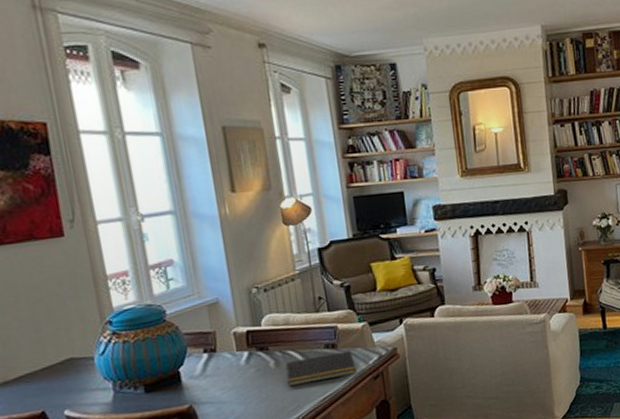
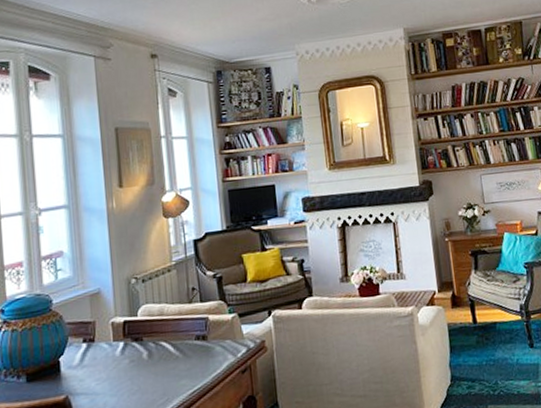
notepad: present [285,351,358,386] -> none [158,343,226,378]

